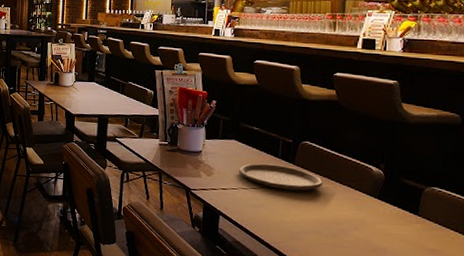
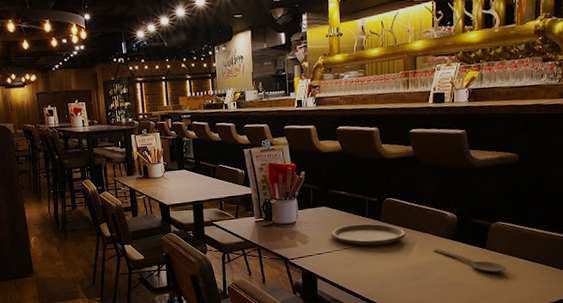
wooden spoon: none [354,205,442,246] -> present [433,248,506,273]

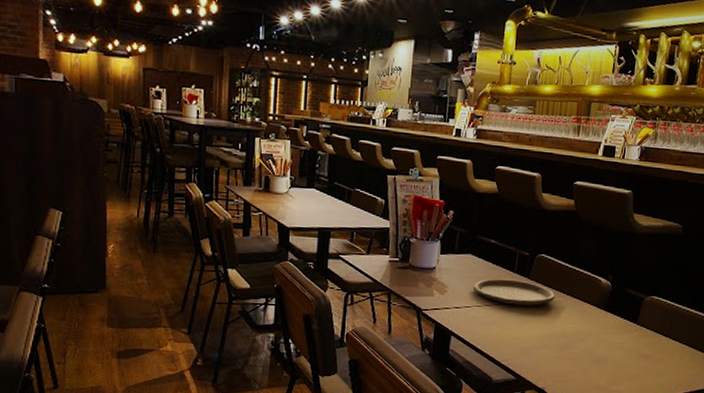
wooden spoon: present [433,248,506,273] -> none [582,317,655,351]

